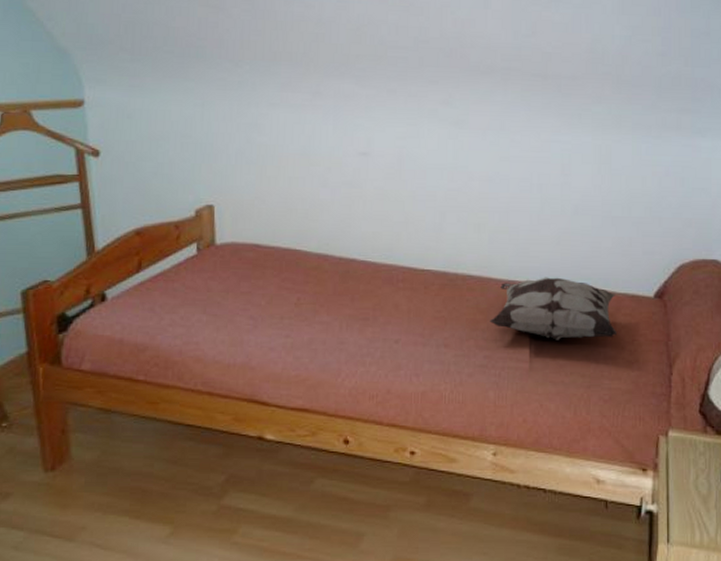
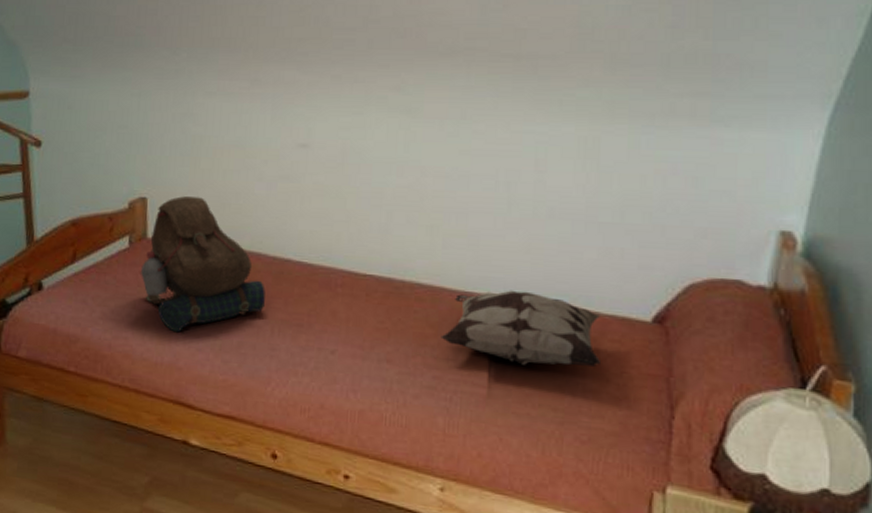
backpack: none [209,202,333,334] -> present [140,195,266,333]

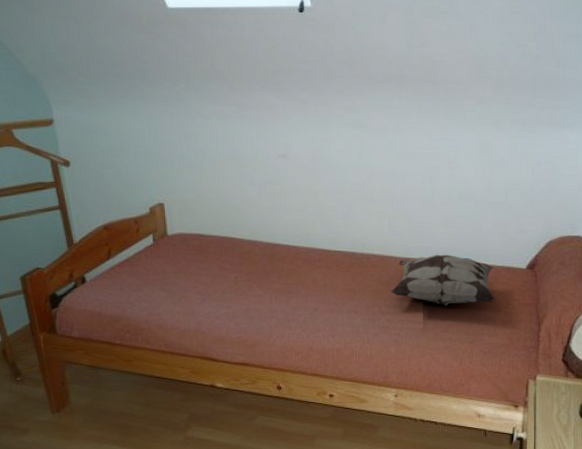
backpack: present [140,195,266,333] -> none [164,199,263,306]

